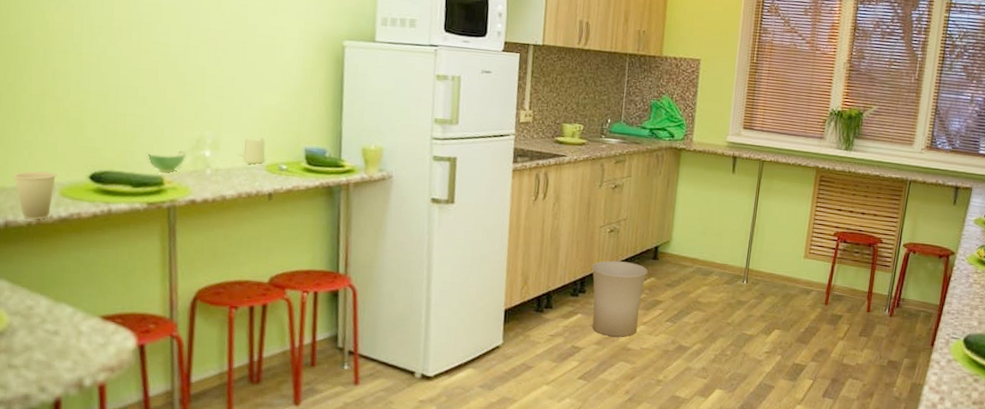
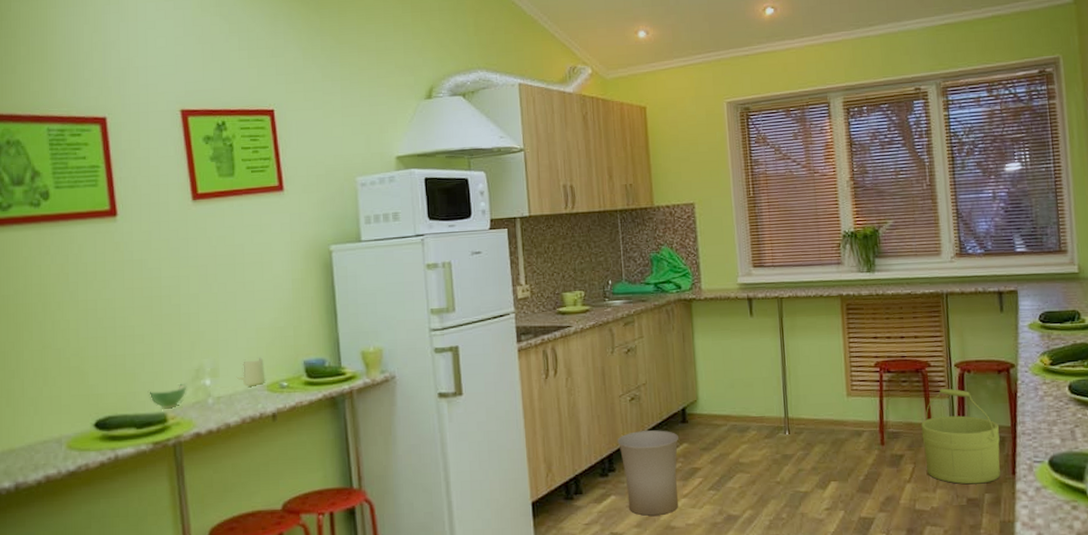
cup: present [12,171,57,220] -> none [20,425,63,478]
bucket: none [859,263,929,350] -> present [921,388,1001,485]

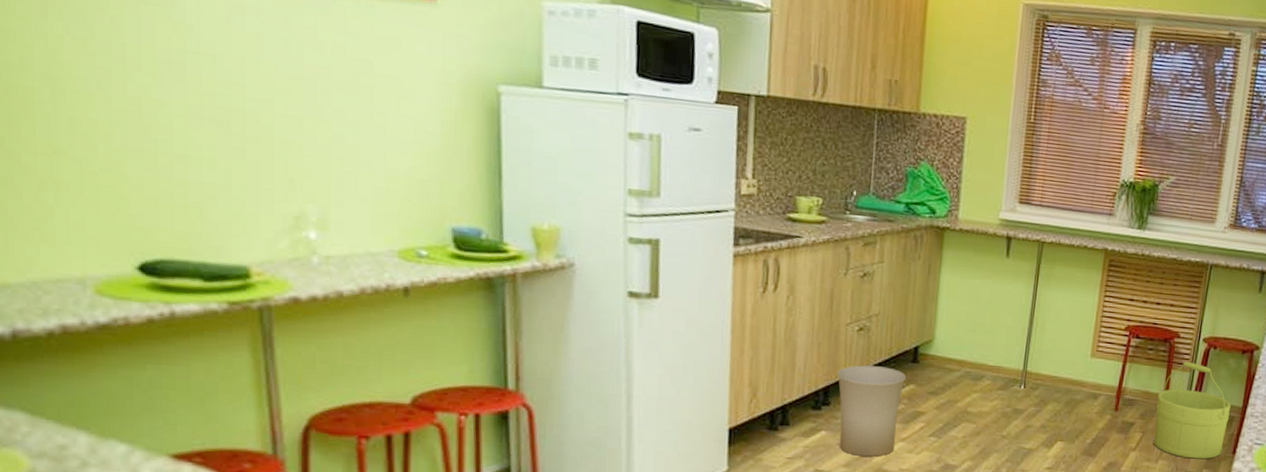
bowl: present [147,384,187,410] -> none [221,232,281,263]
mug: present [236,357,264,387] -> none [354,213,395,250]

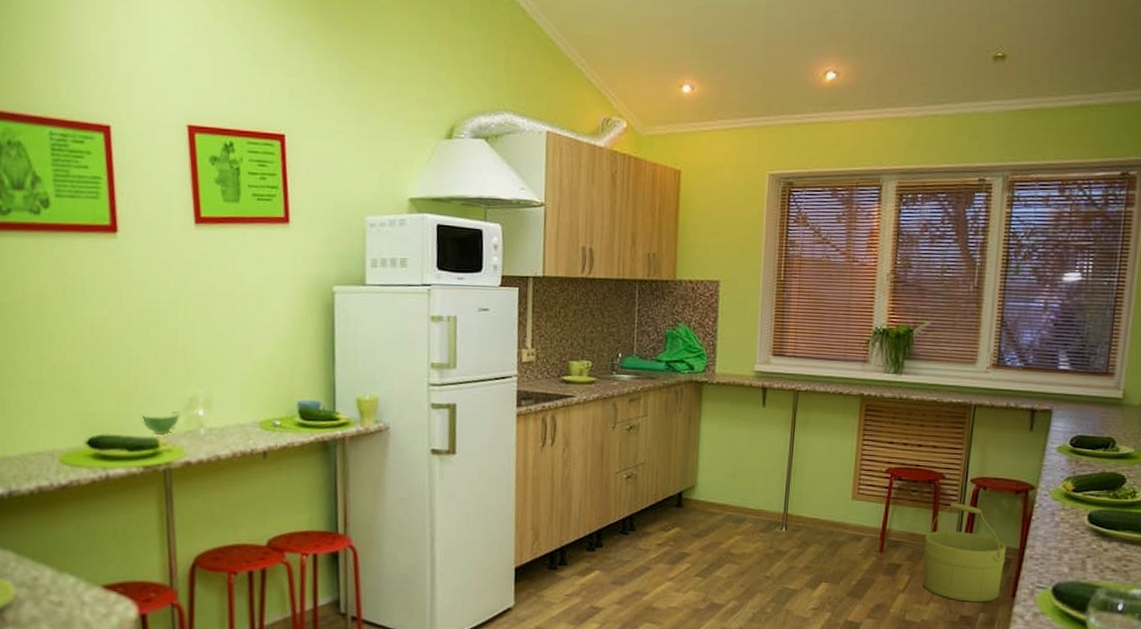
bowl: none [221,232,281,263] -> present [141,411,180,436]
waste bin: present [836,365,906,457] -> none [608,510,671,595]

